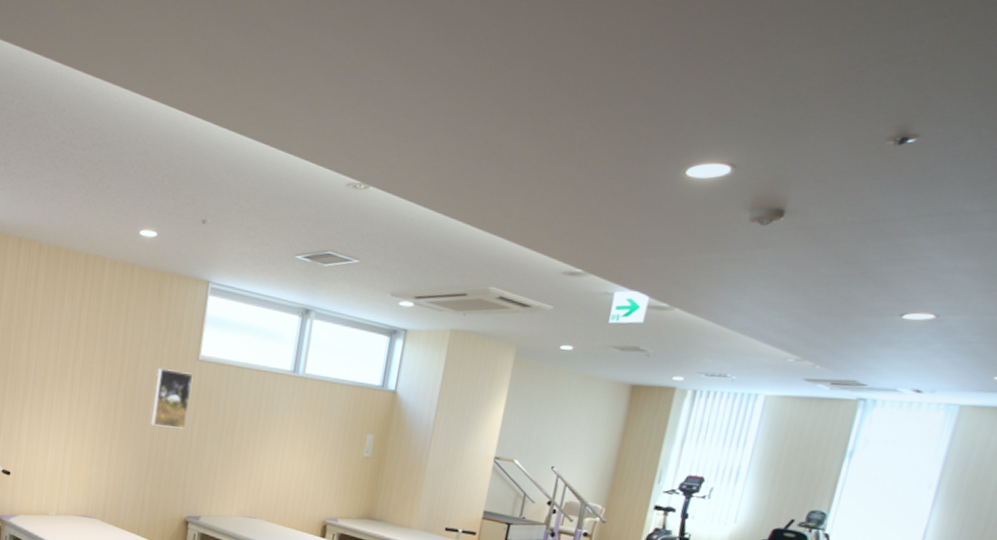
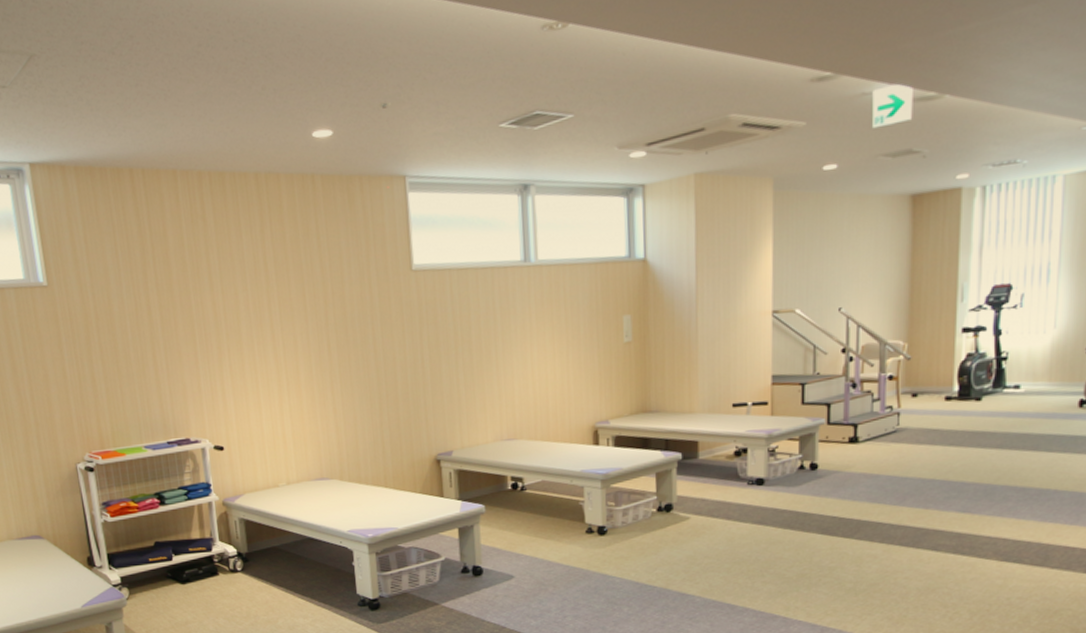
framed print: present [150,368,194,429] -> none [367,287,415,358]

